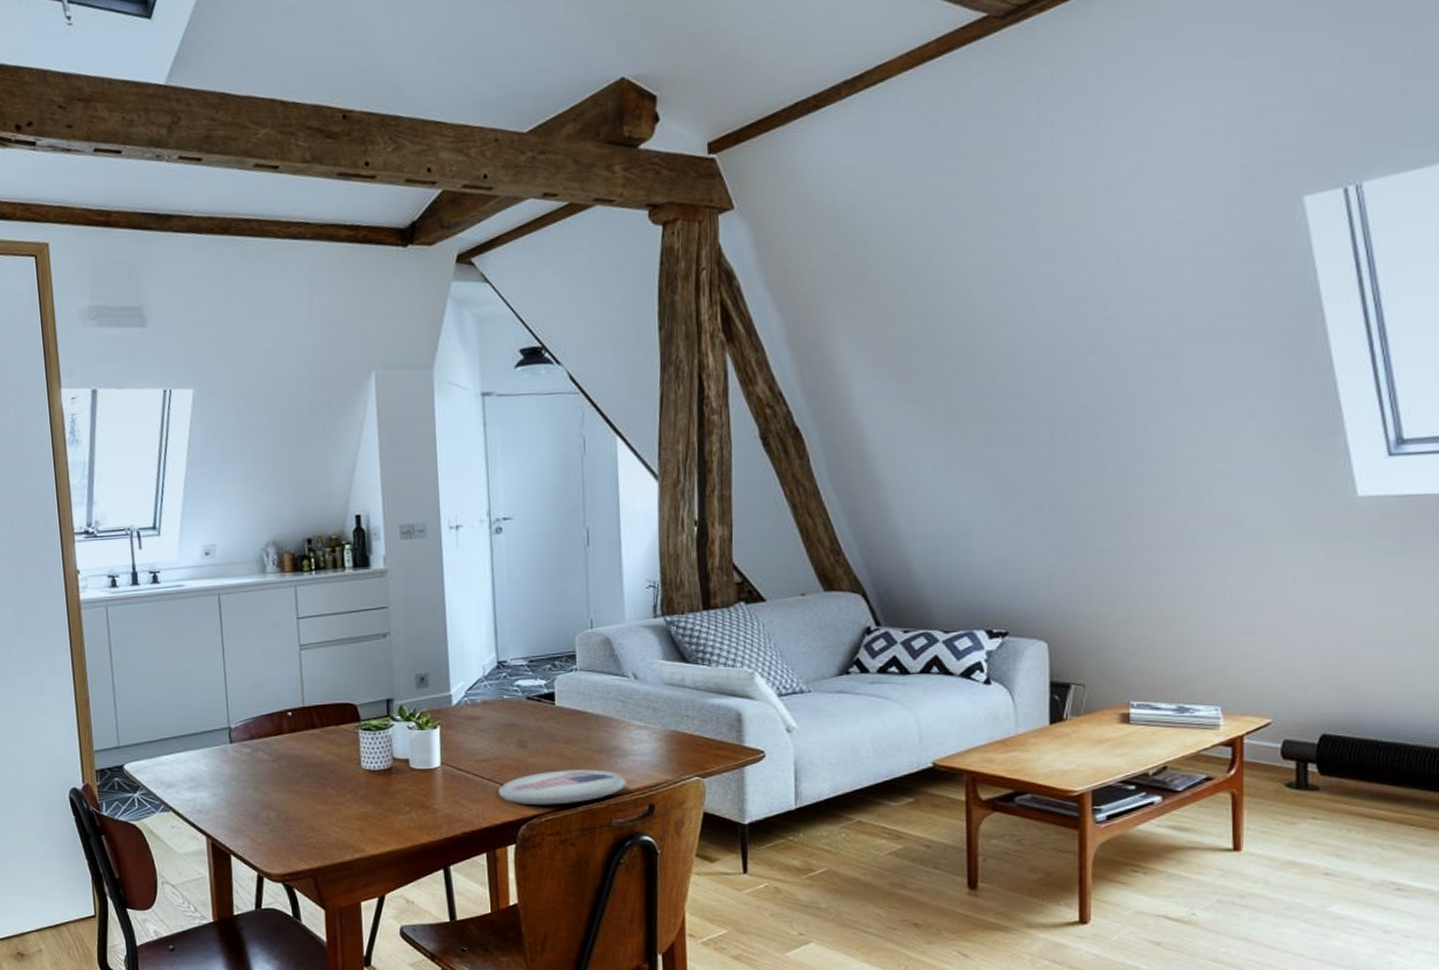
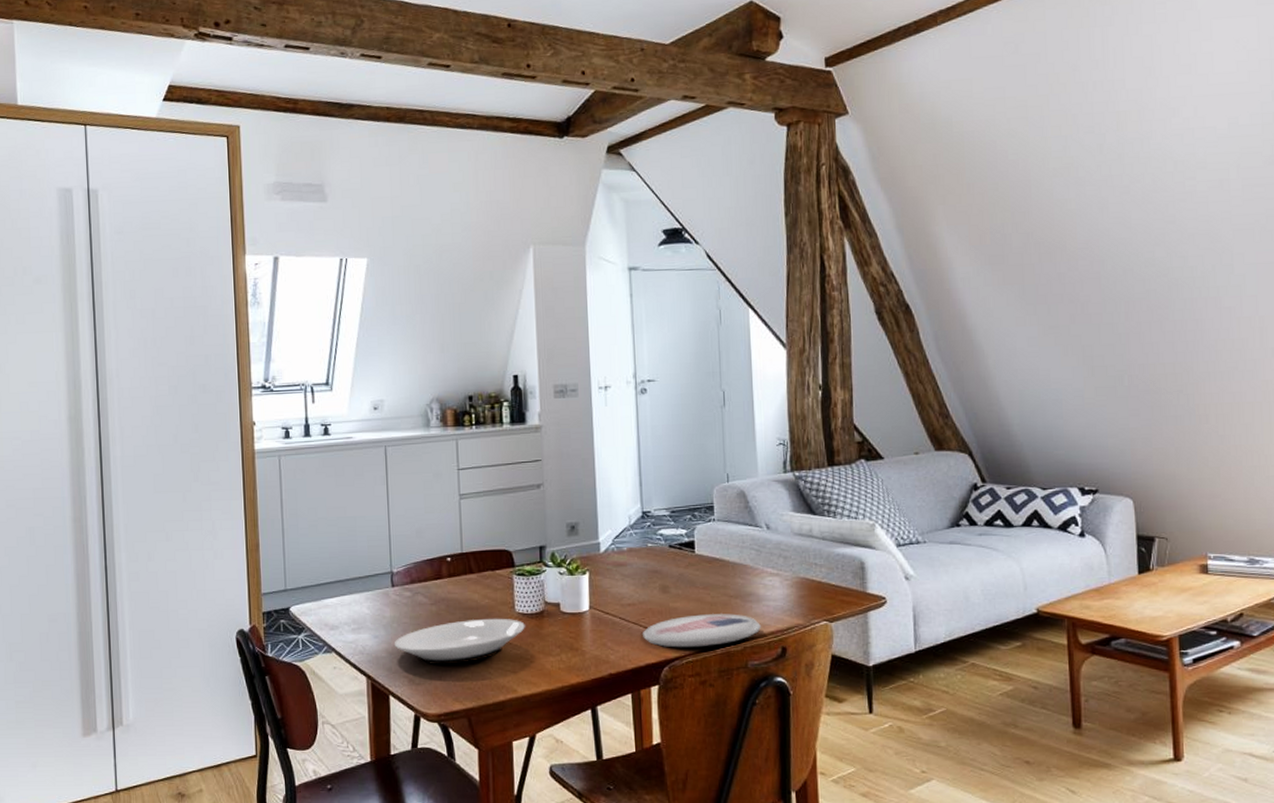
plate: none [235,775,372,824] -> present [395,618,525,665]

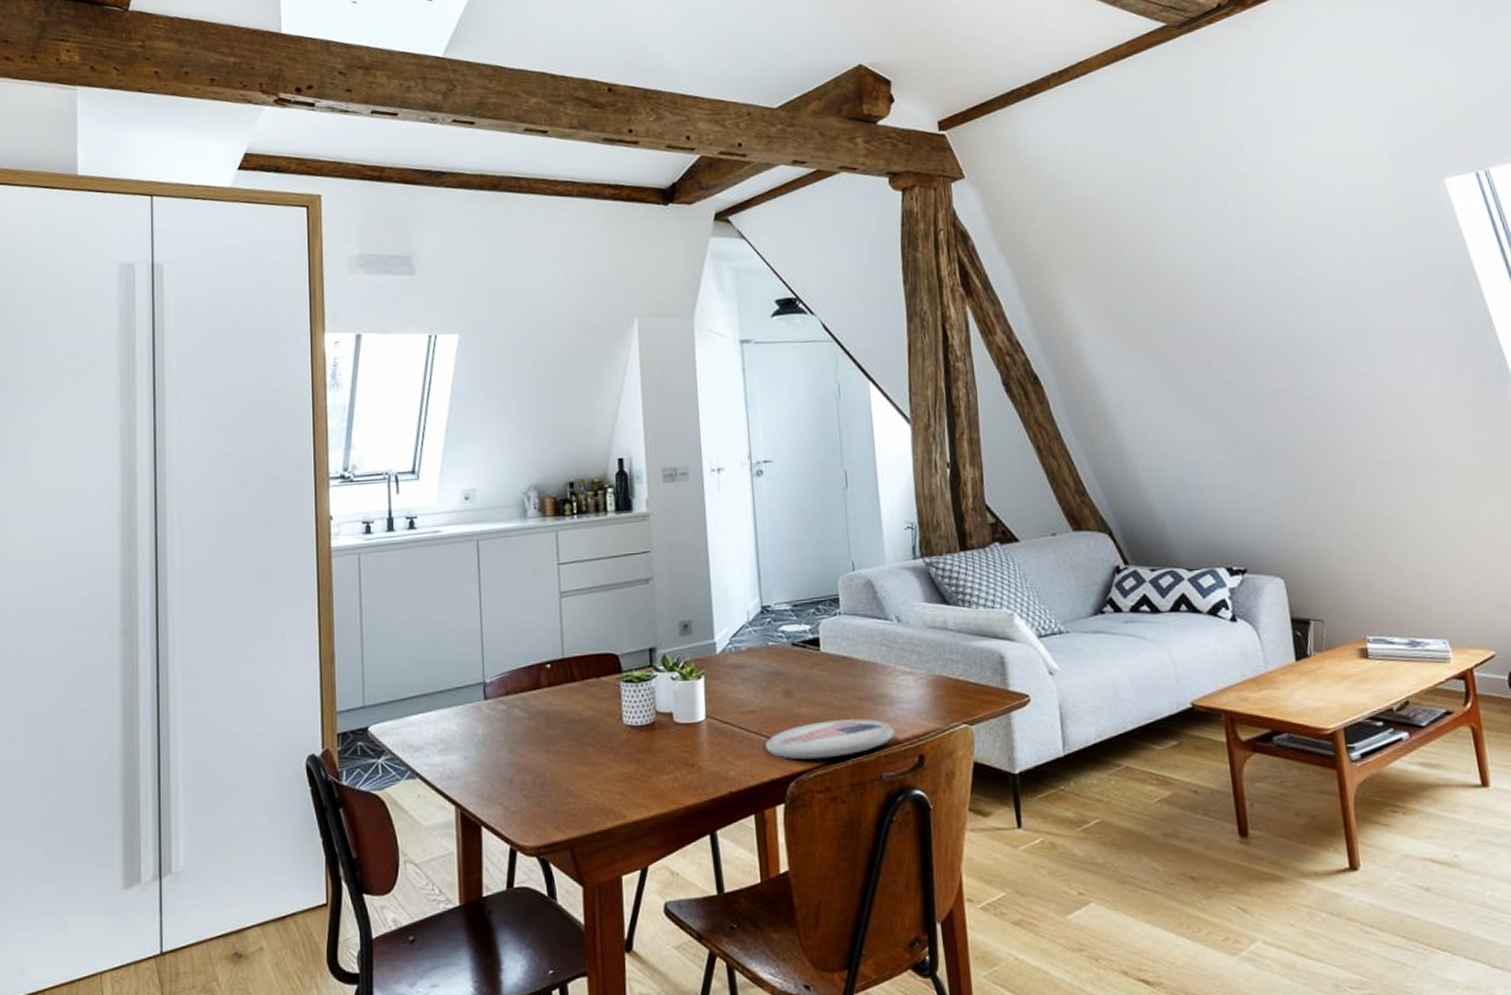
plate: present [395,618,525,665] -> none [487,732,635,789]

